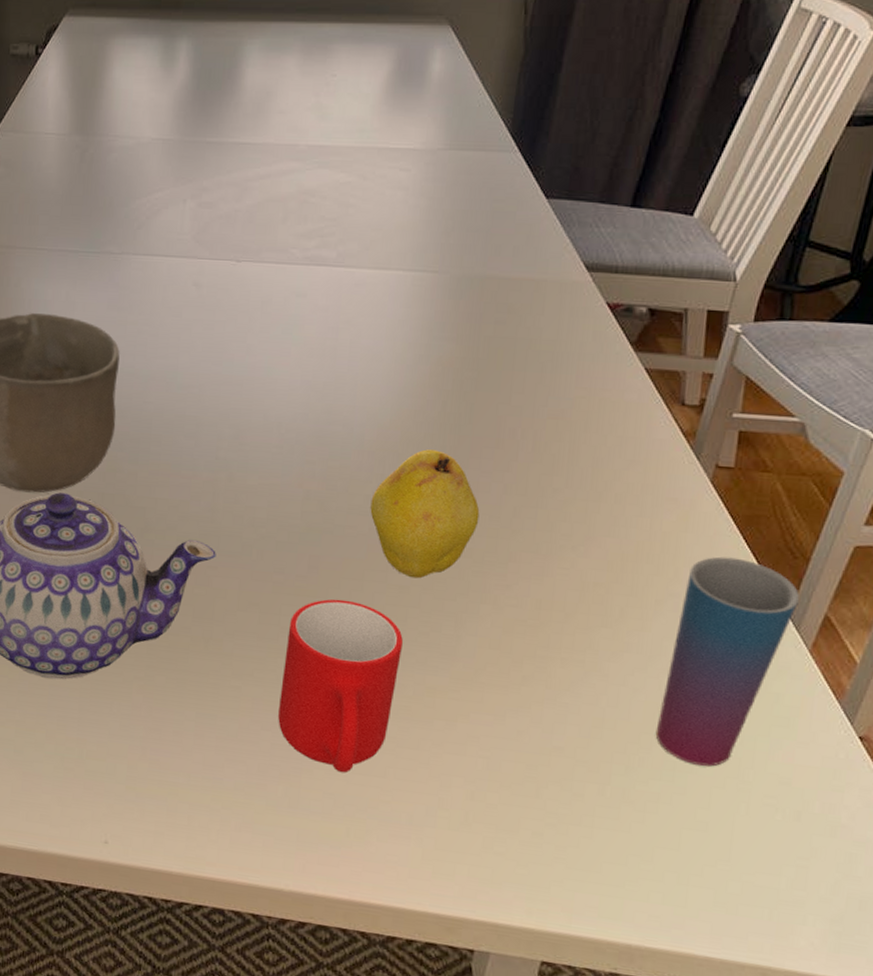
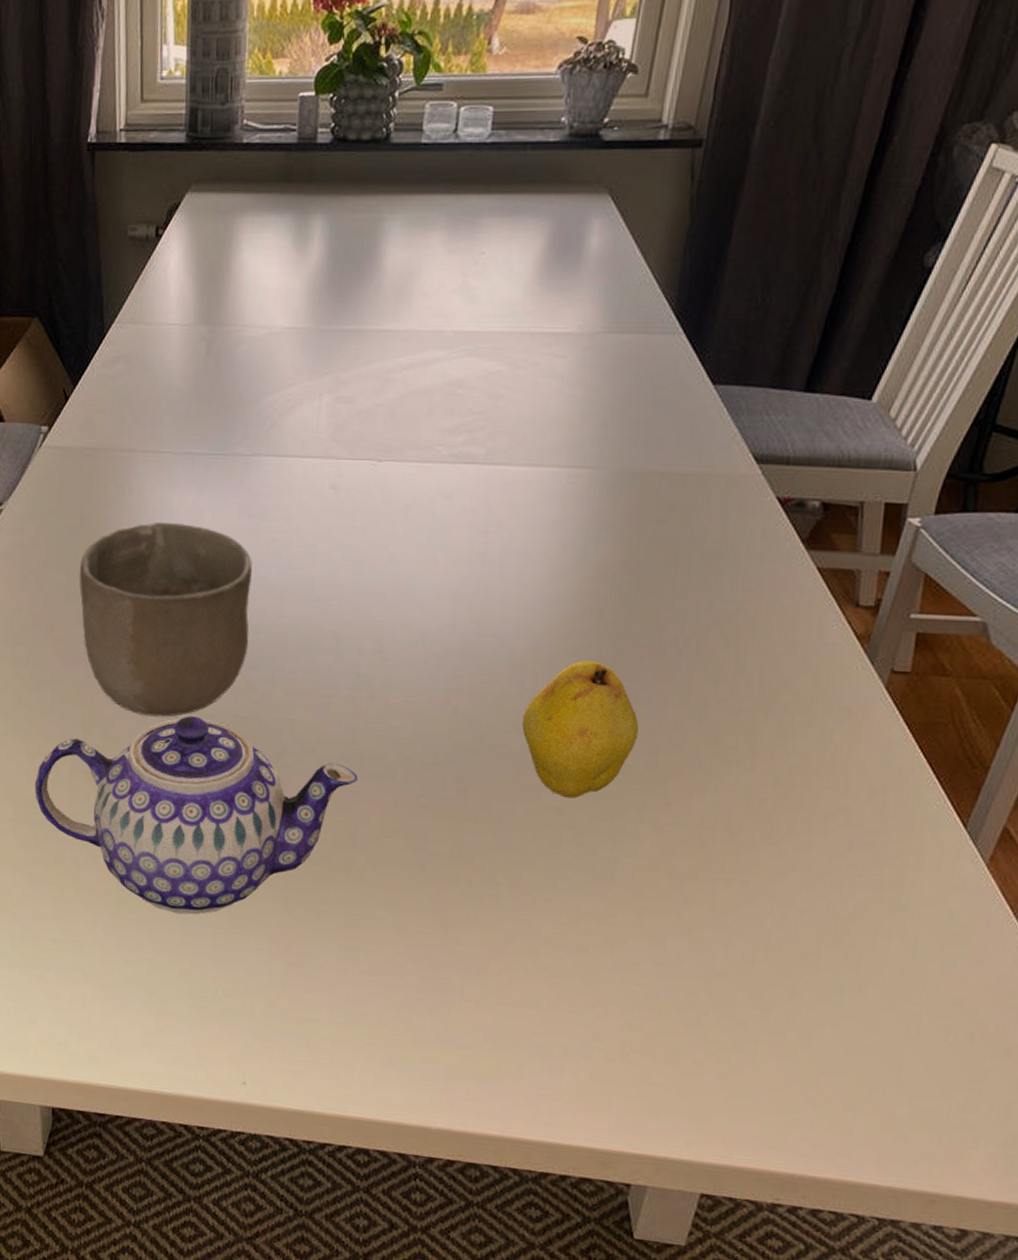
cup: present [277,599,403,773] -> none [424,822,557,1005]
cup: present [655,556,799,767] -> none [823,767,977,989]

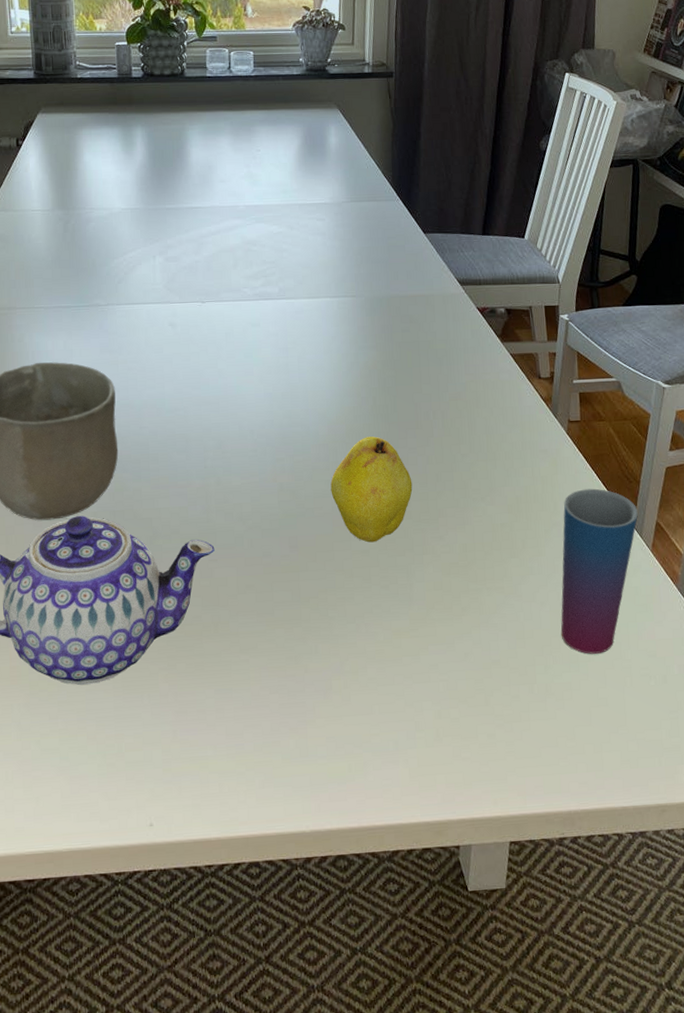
cup: none [823,767,977,989] -> present [560,488,638,654]

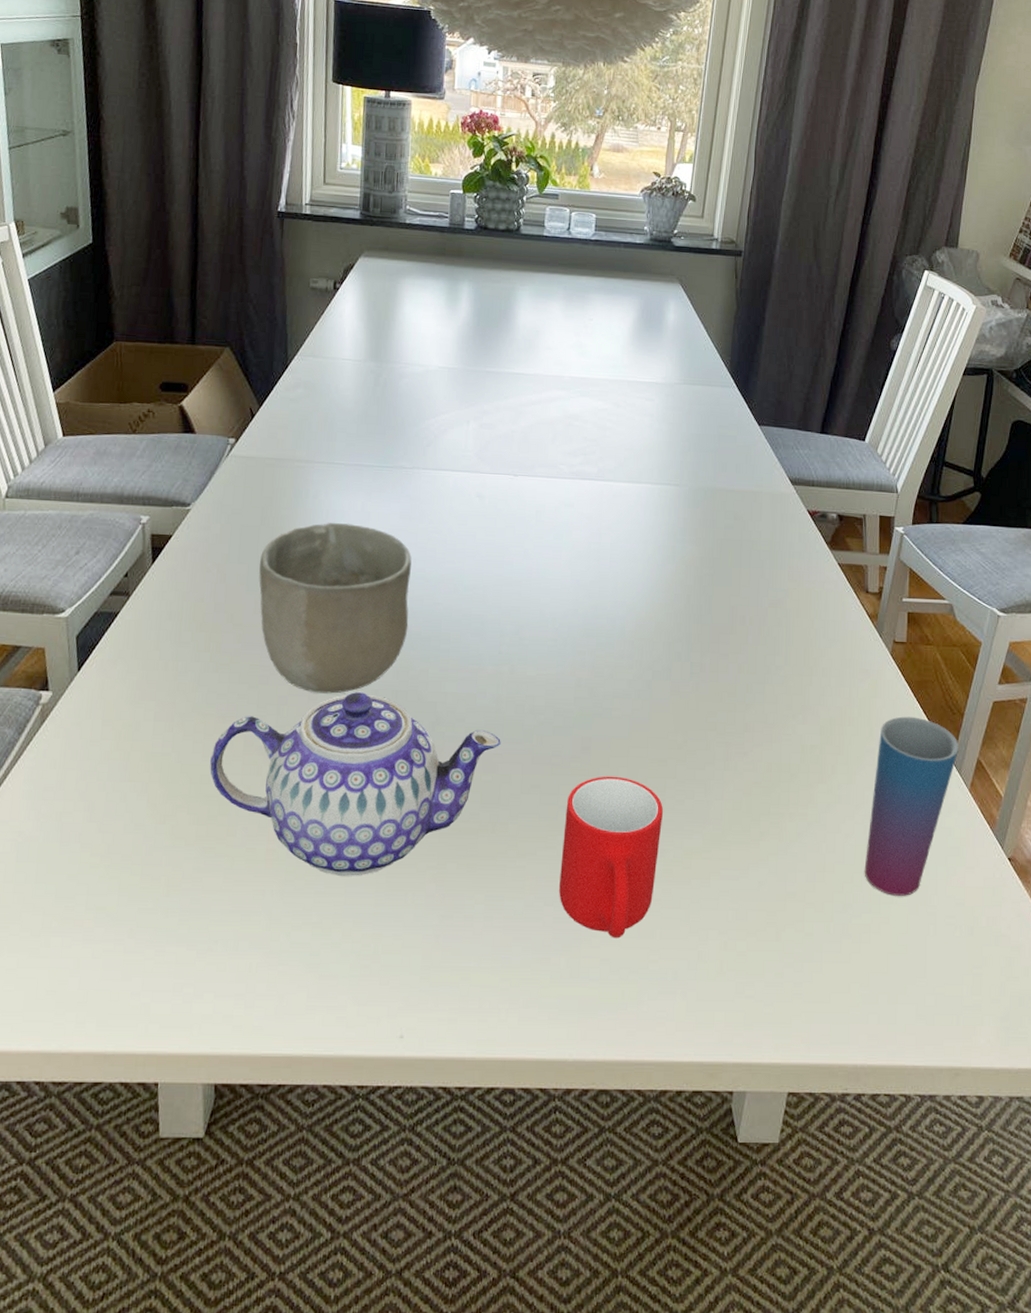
cup: none [280,569,371,718] -> present [558,776,663,939]
fruit: present [330,436,413,543] -> none [632,637,720,752]

